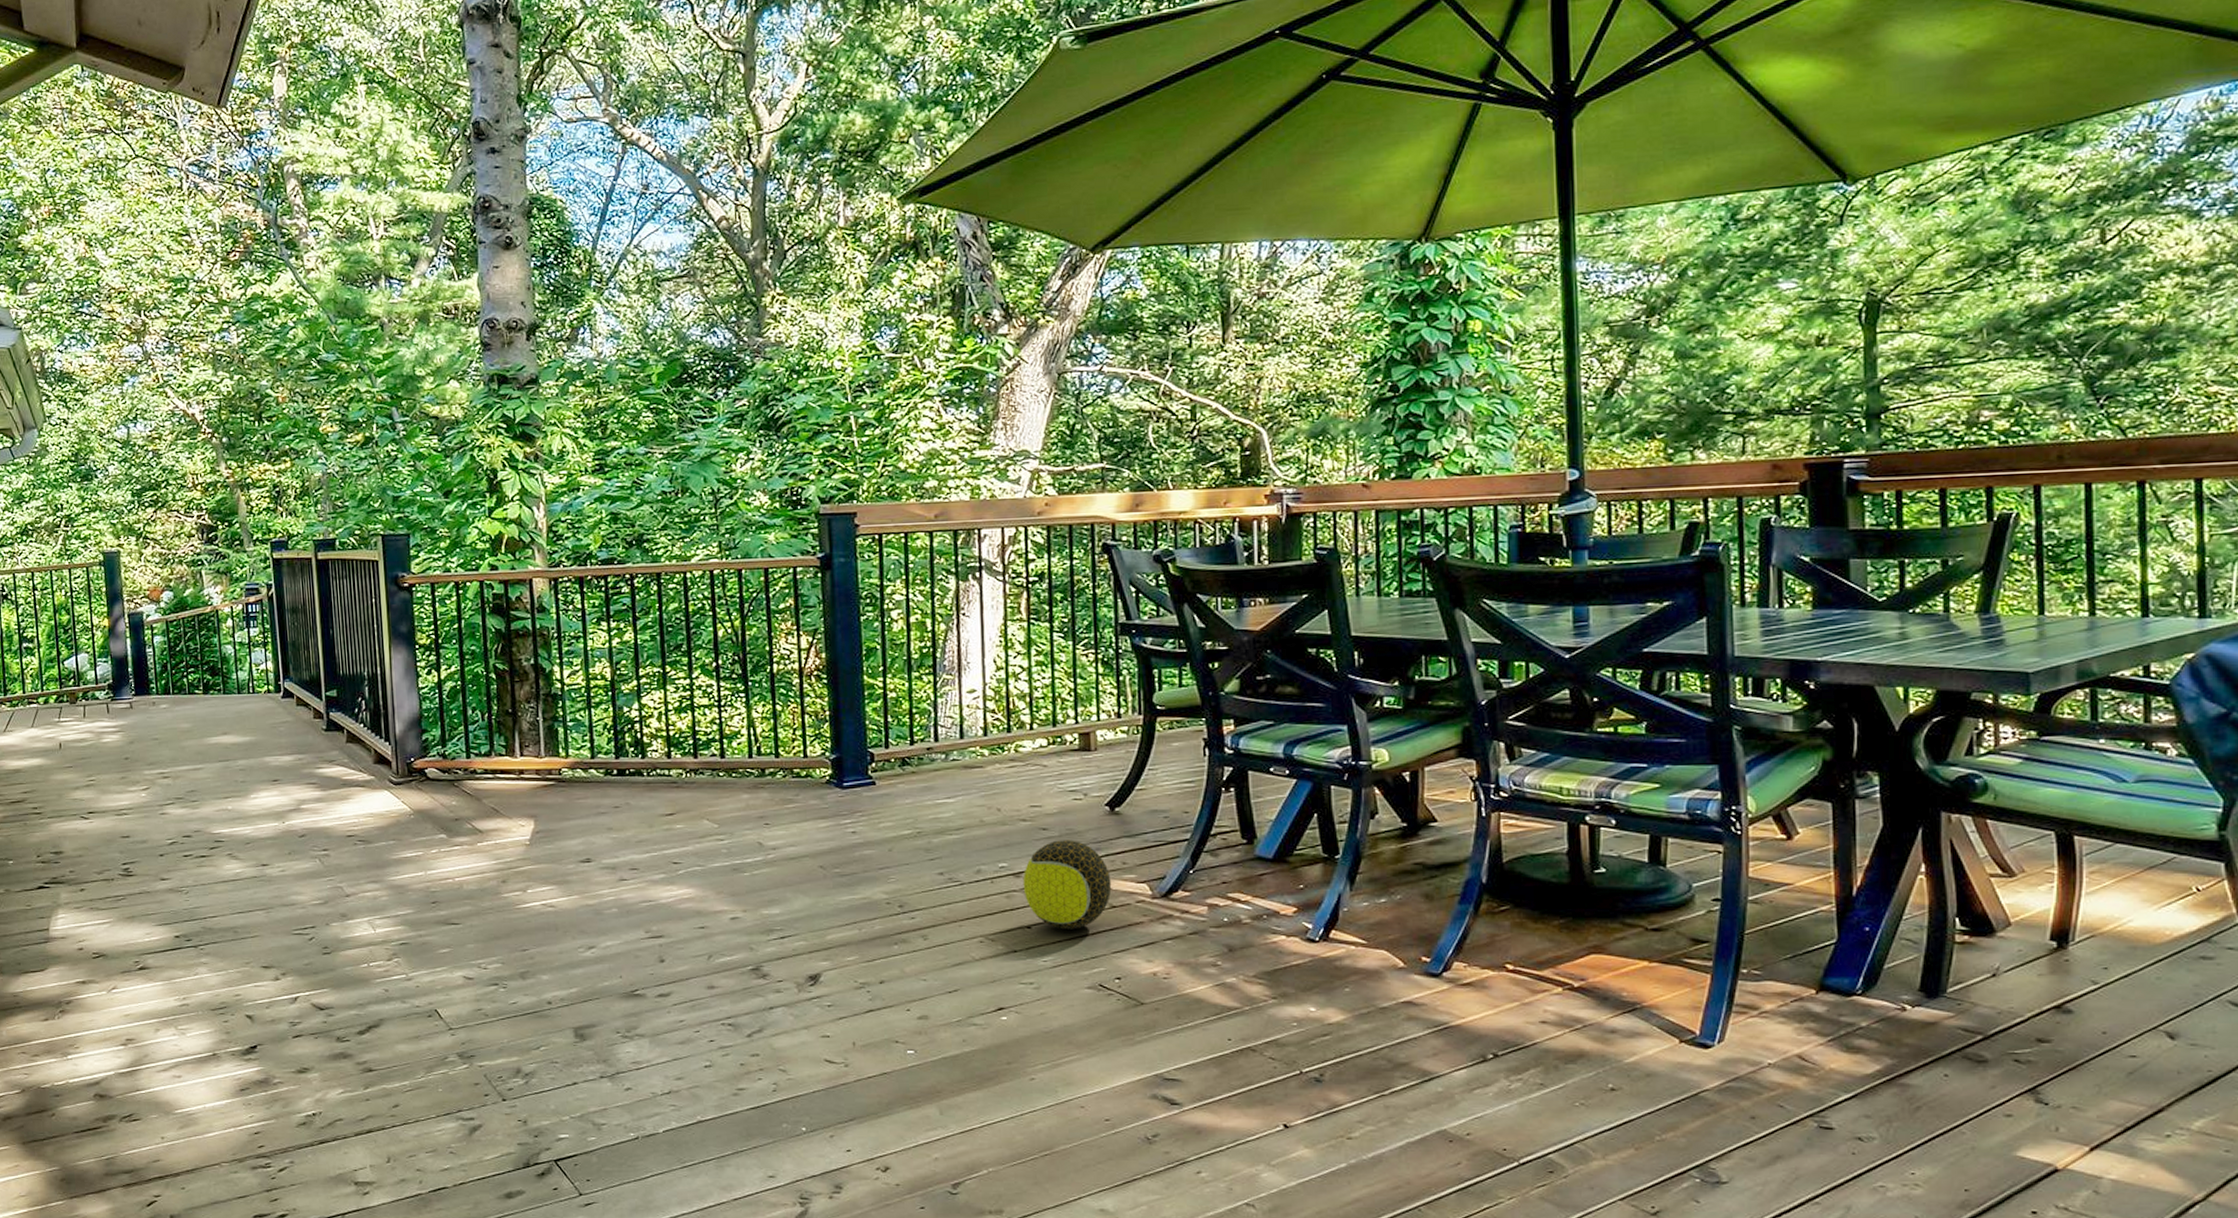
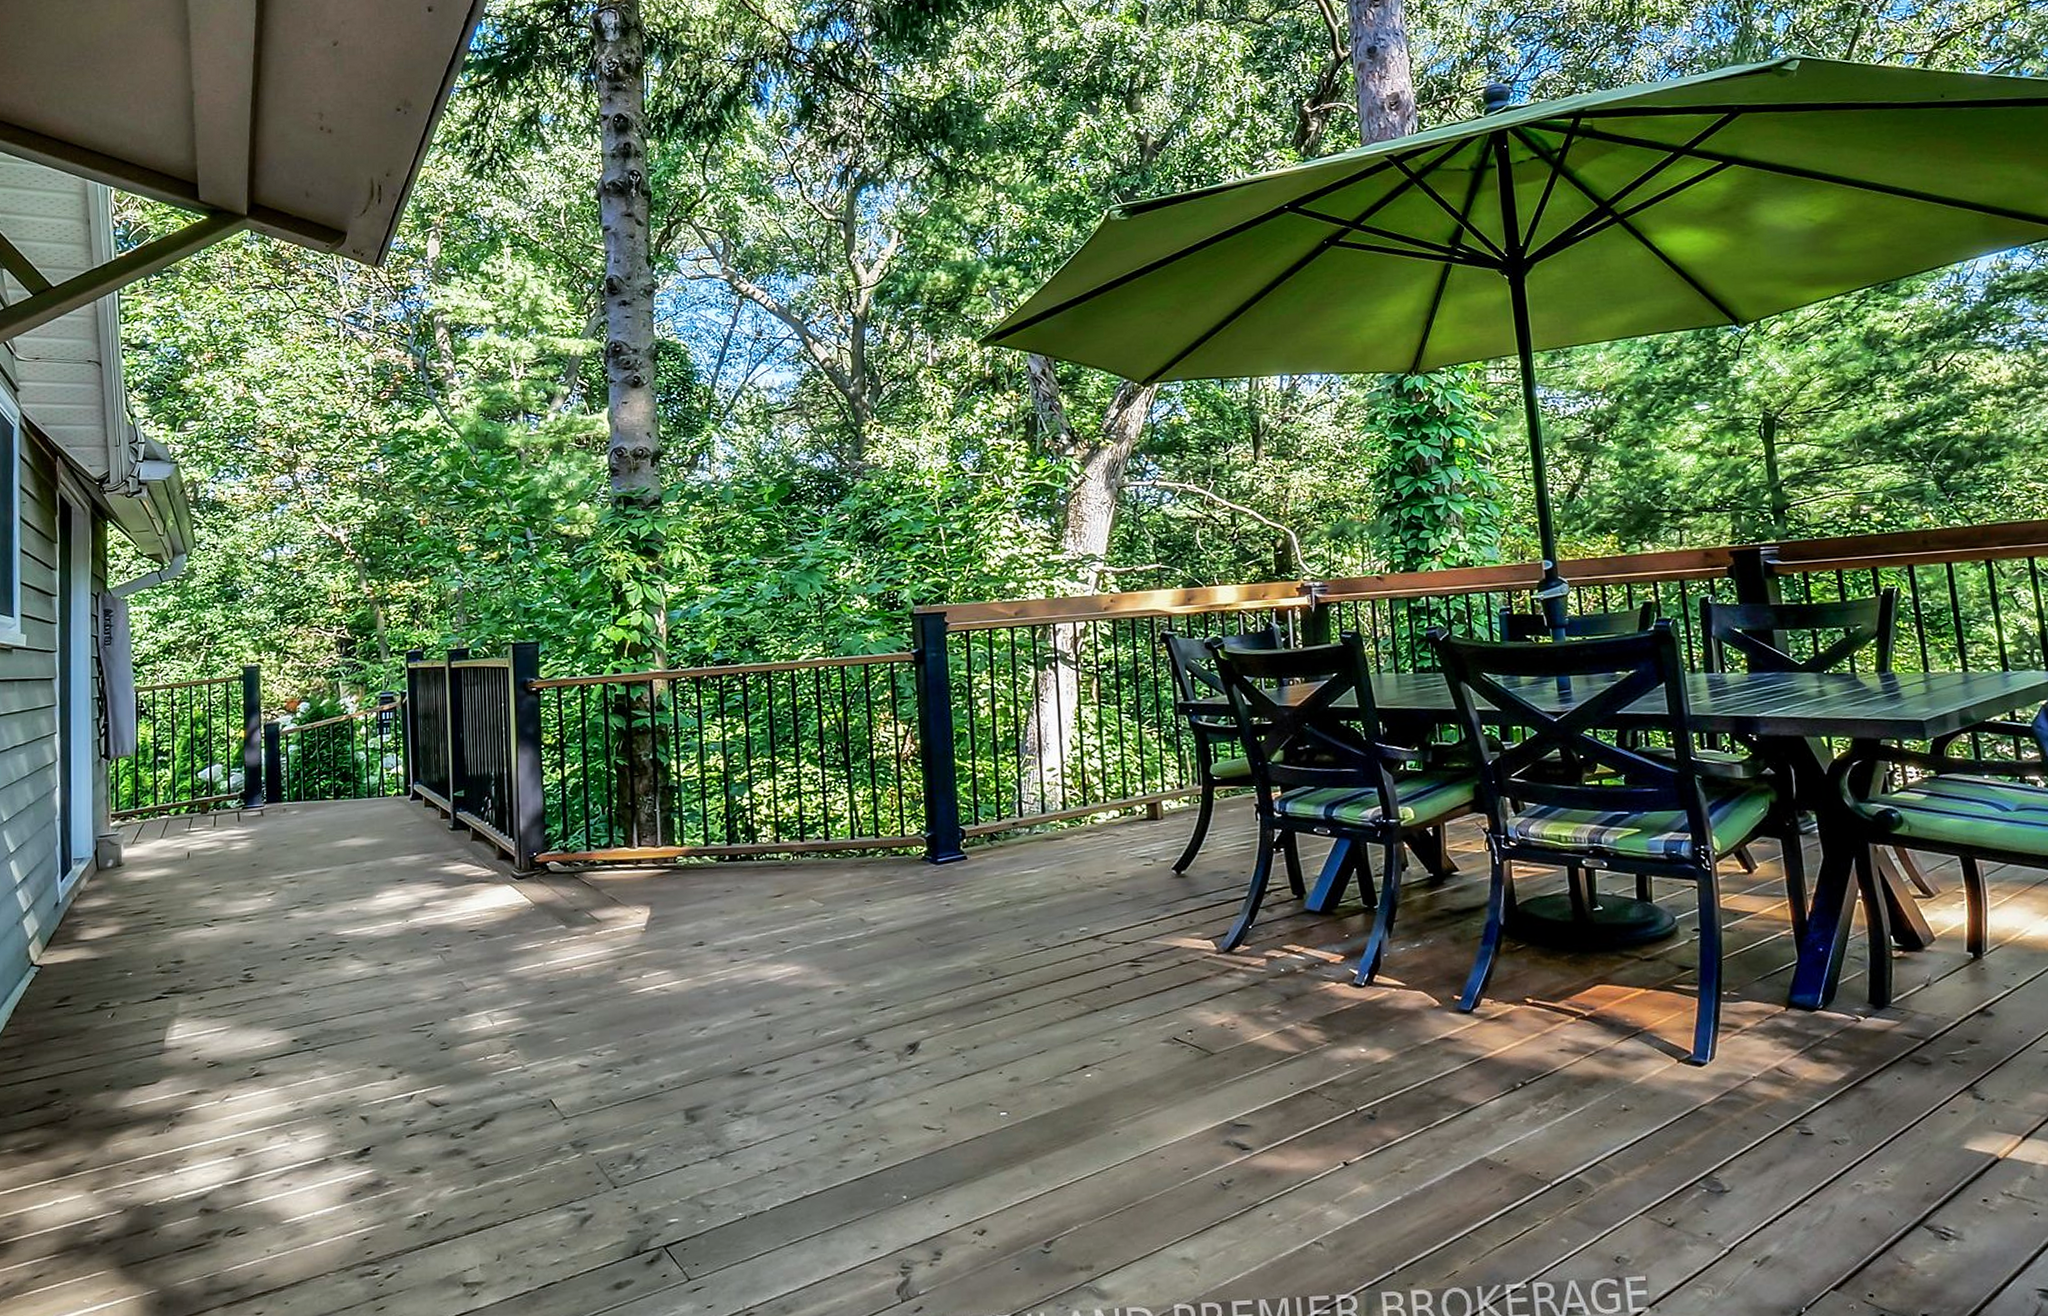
decorative ball: present [1022,840,1112,930] -> none [1101,902,1181,987]

